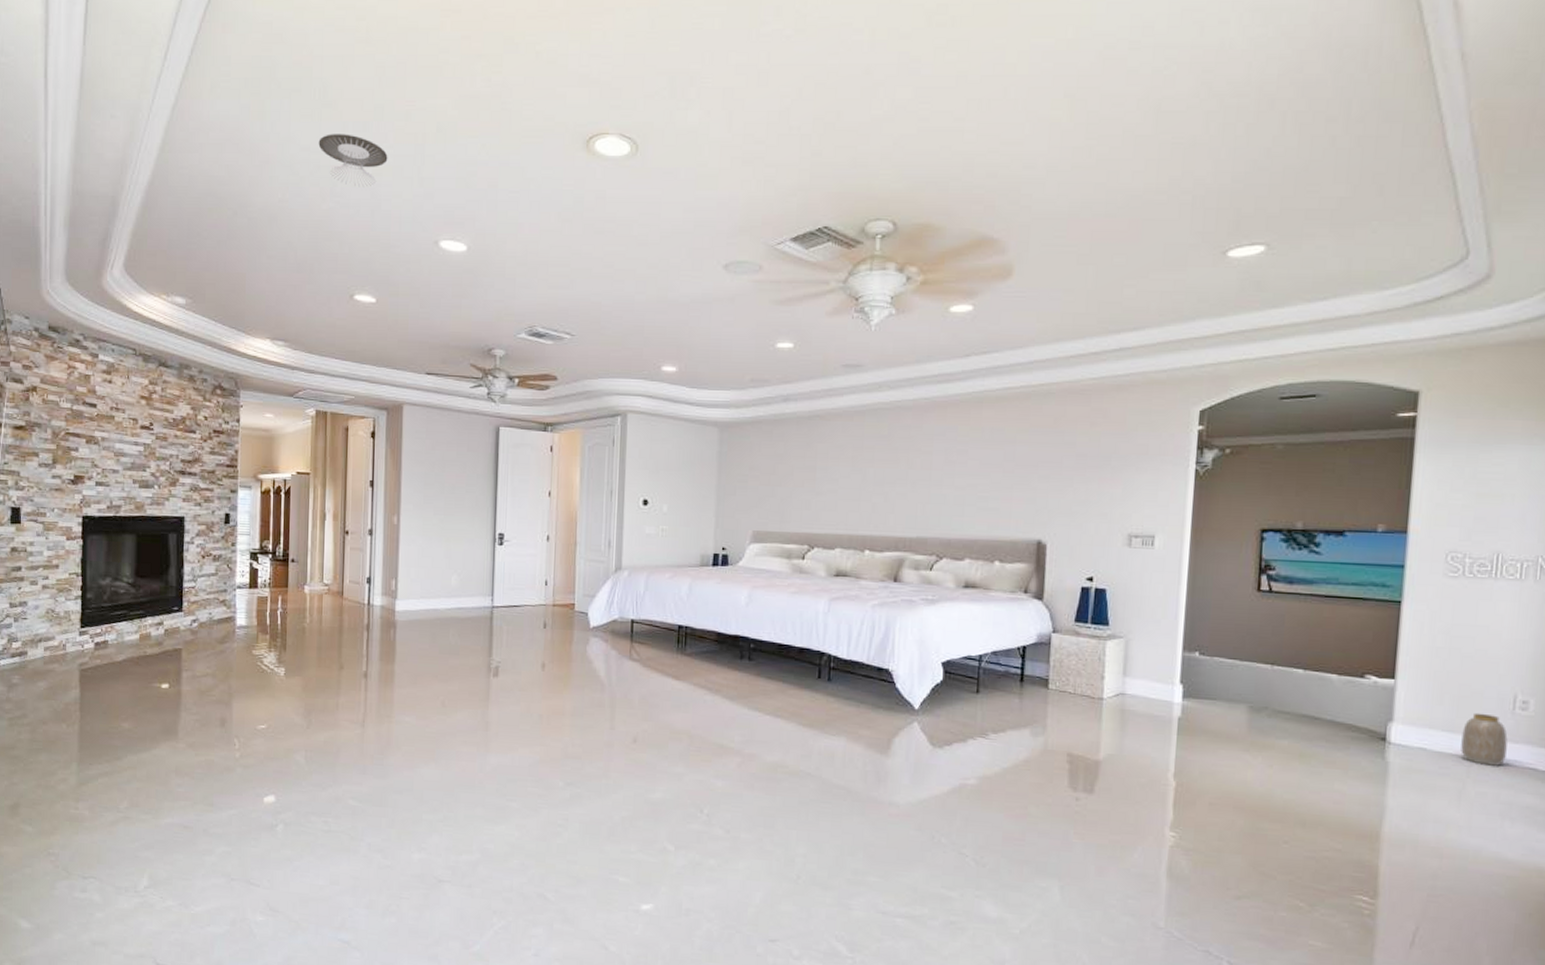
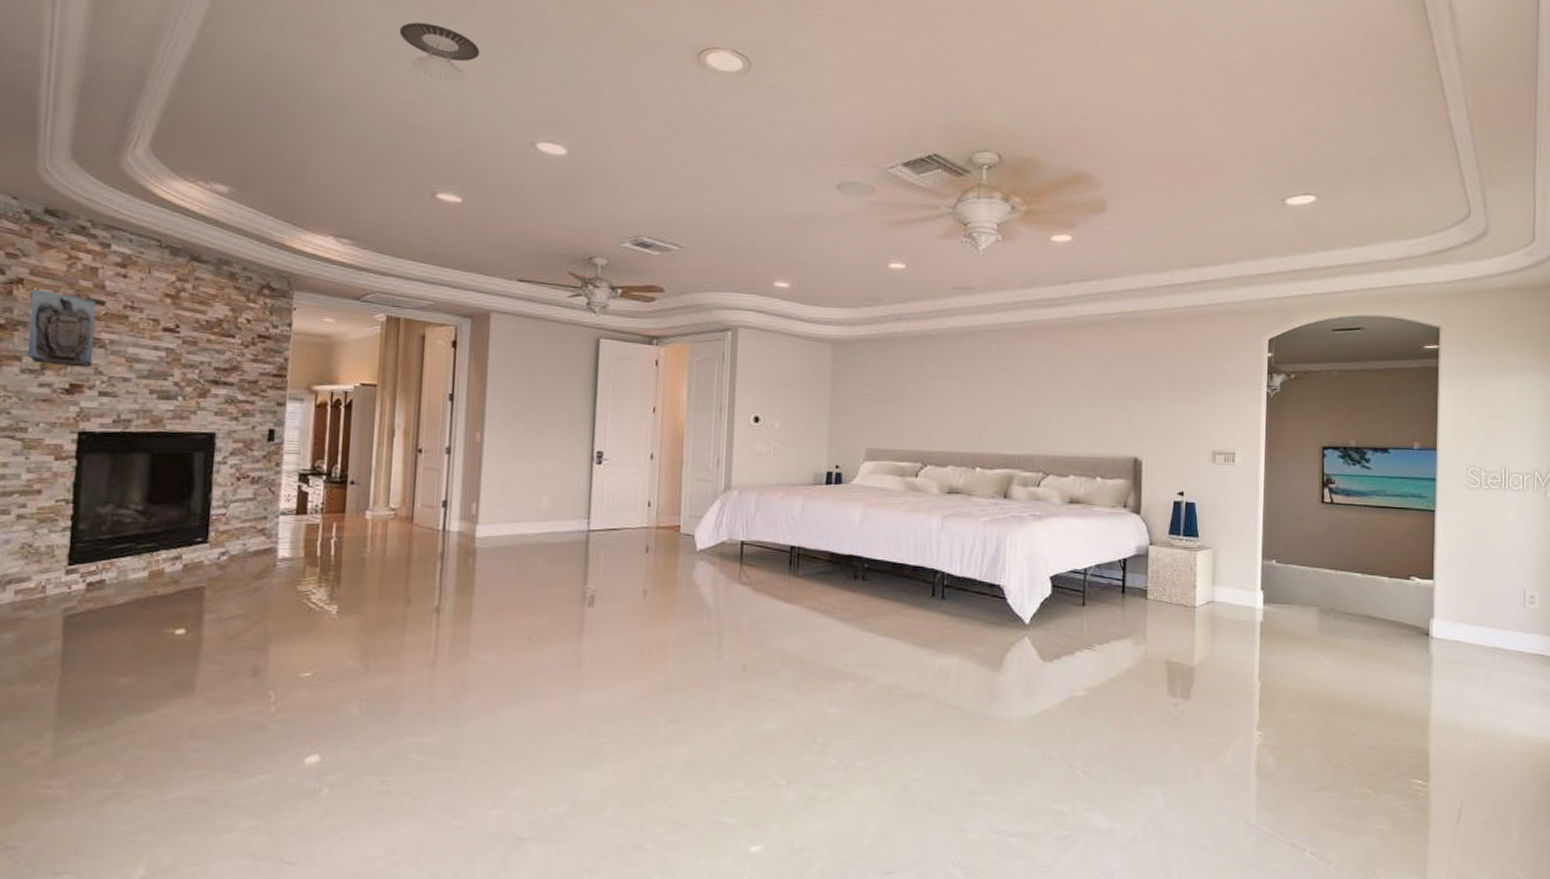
wall sculpture: none [42,395,91,461] -> present [27,289,97,368]
vase: present [1460,712,1508,766] -> none [1487,607,1521,654]

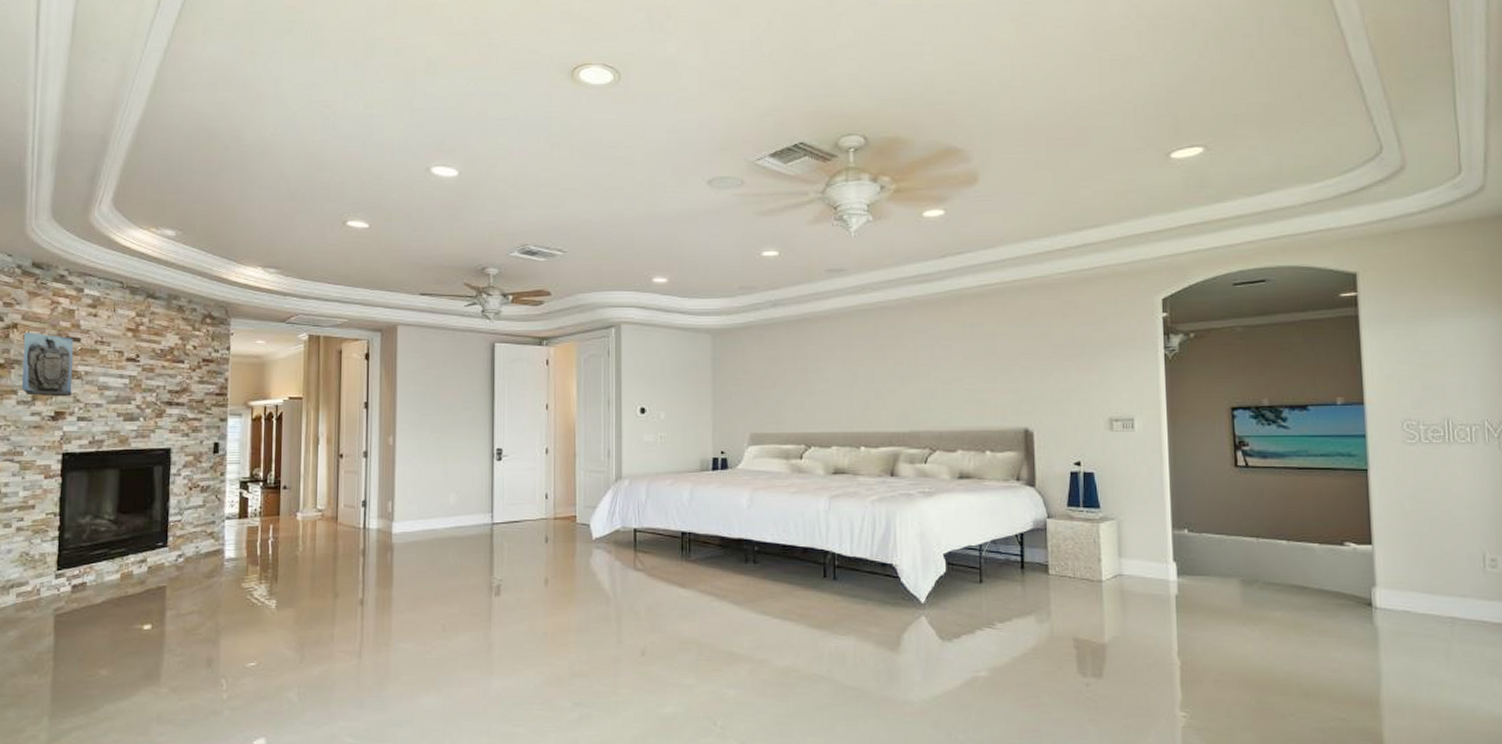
recessed light: present [399,22,480,81] -> none [310,70,379,120]

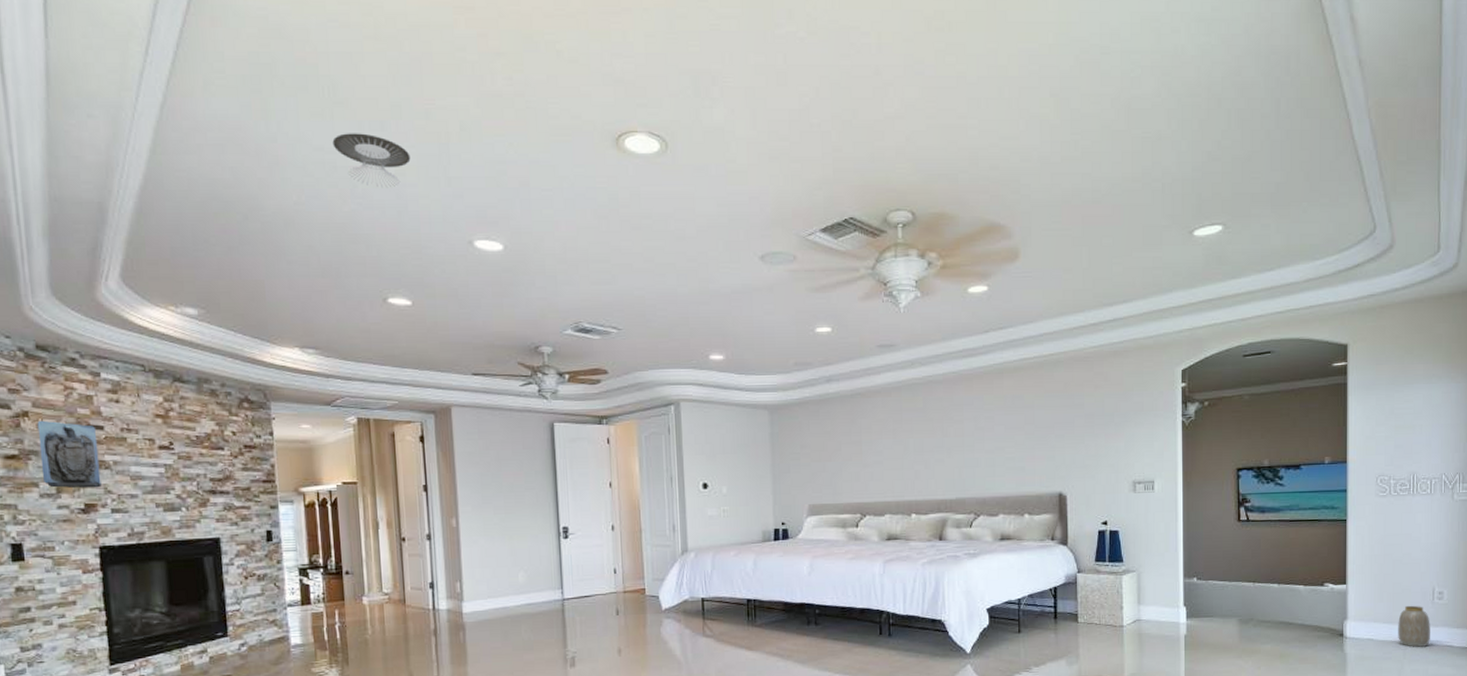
recessed light: none [310,70,379,120] -> present [332,133,411,188]
vase: none [1441,573,1484,624] -> present [1398,605,1430,647]

